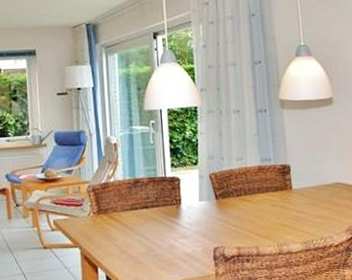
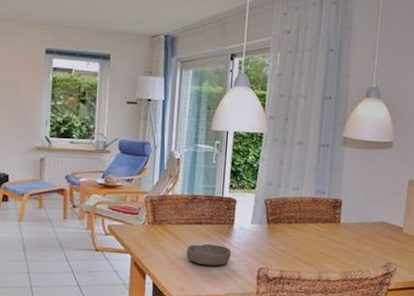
bowl: none [136,227,183,252] -> present [186,244,231,266]

